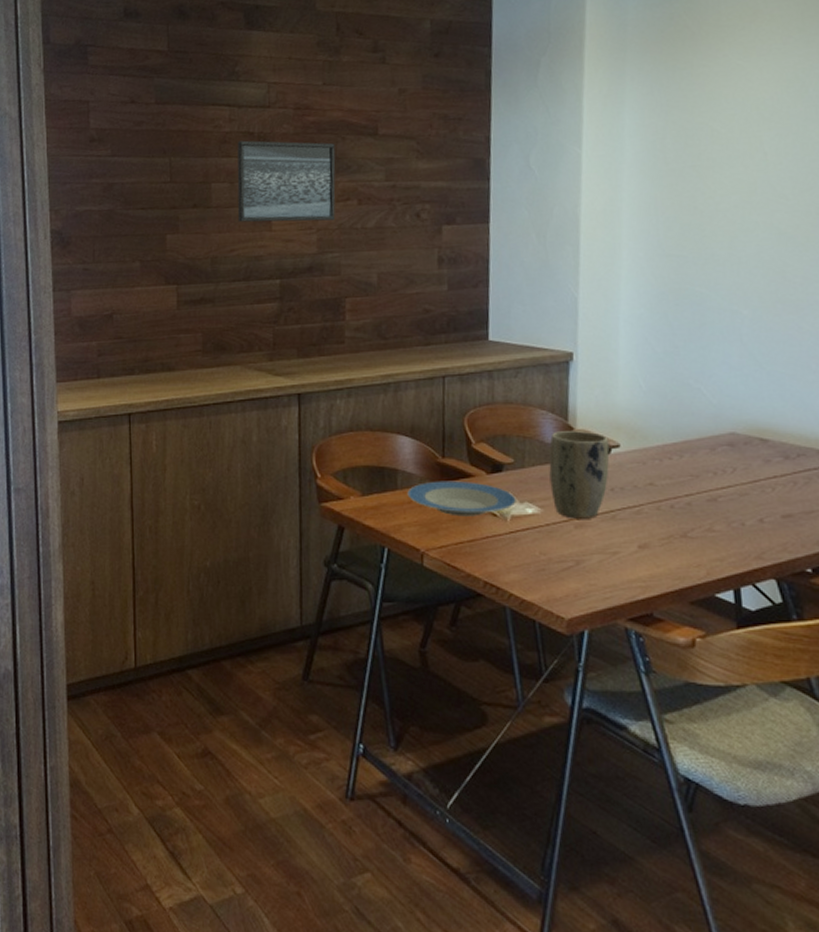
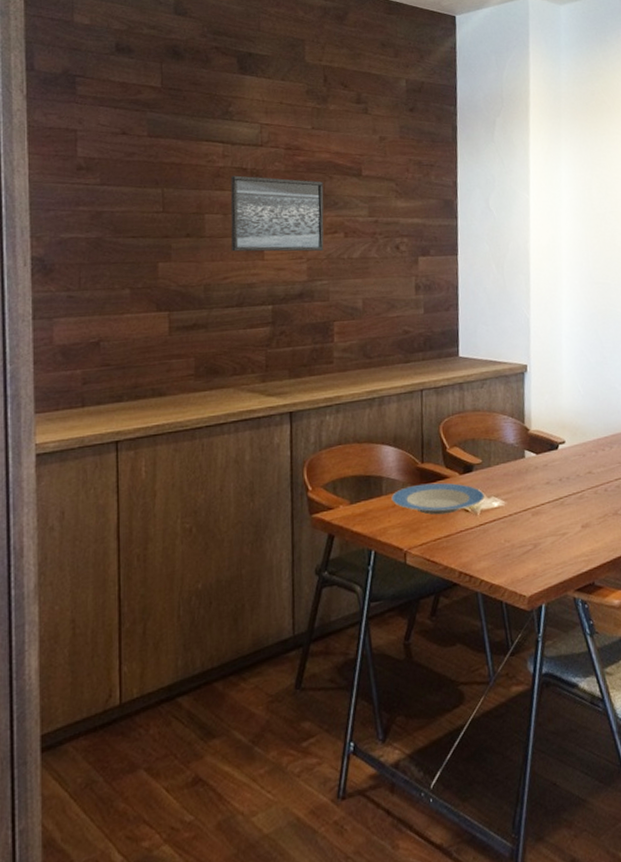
plant pot: present [549,431,610,519] -> none [510,431,558,508]

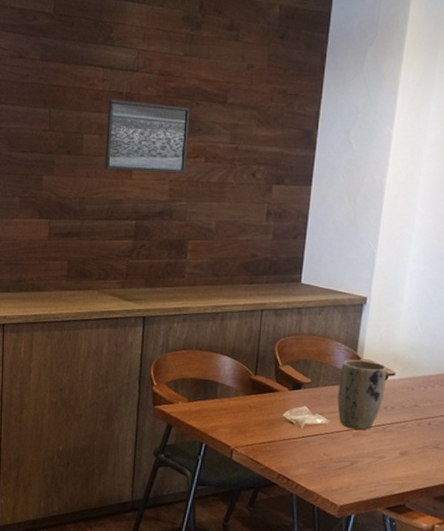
plate: present [391,482,485,515] -> none [224,393,310,423]
plant pot: none [510,431,558,508] -> present [337,360,387,430]

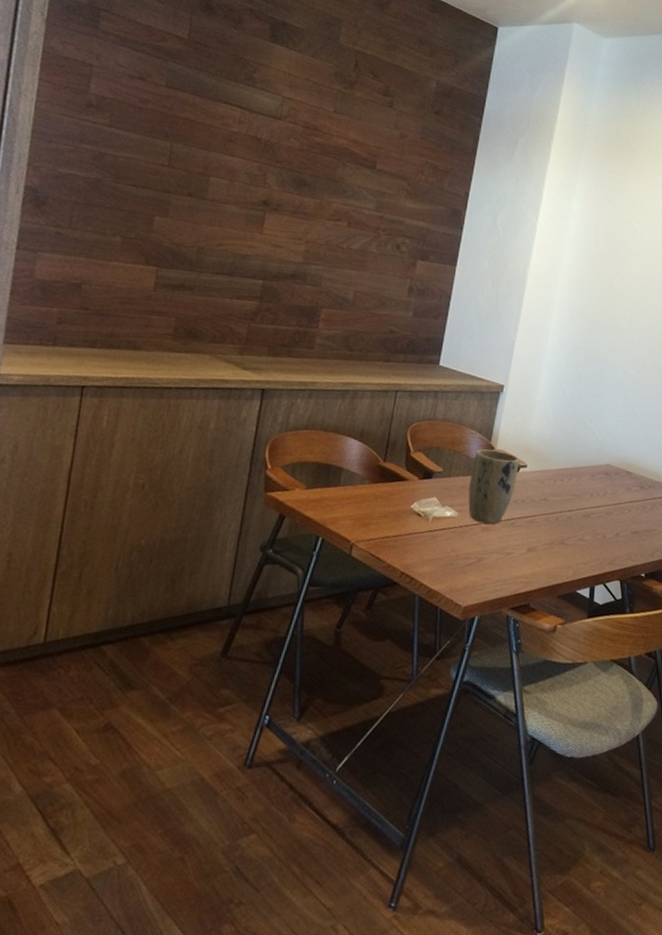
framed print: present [104,99,190,175] -> none [230,143,336,237]

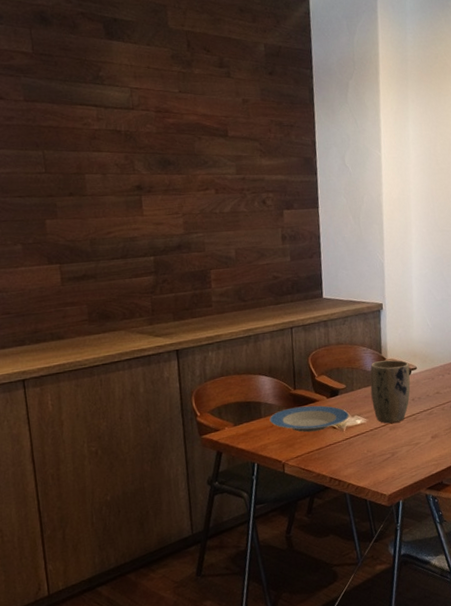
plate: none [347,481,439,515] -> present [269,405,349,433]

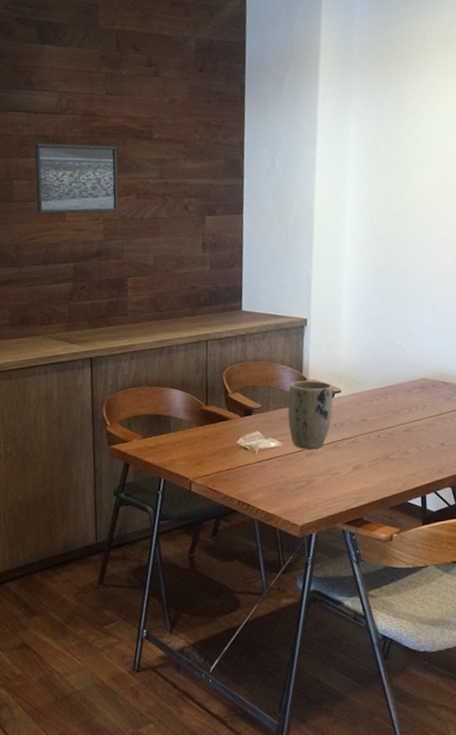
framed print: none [106,137,198,209] -> present [34,143,119,215]
plate: present [269,405,349,433] -> none [179,423,263,451]

